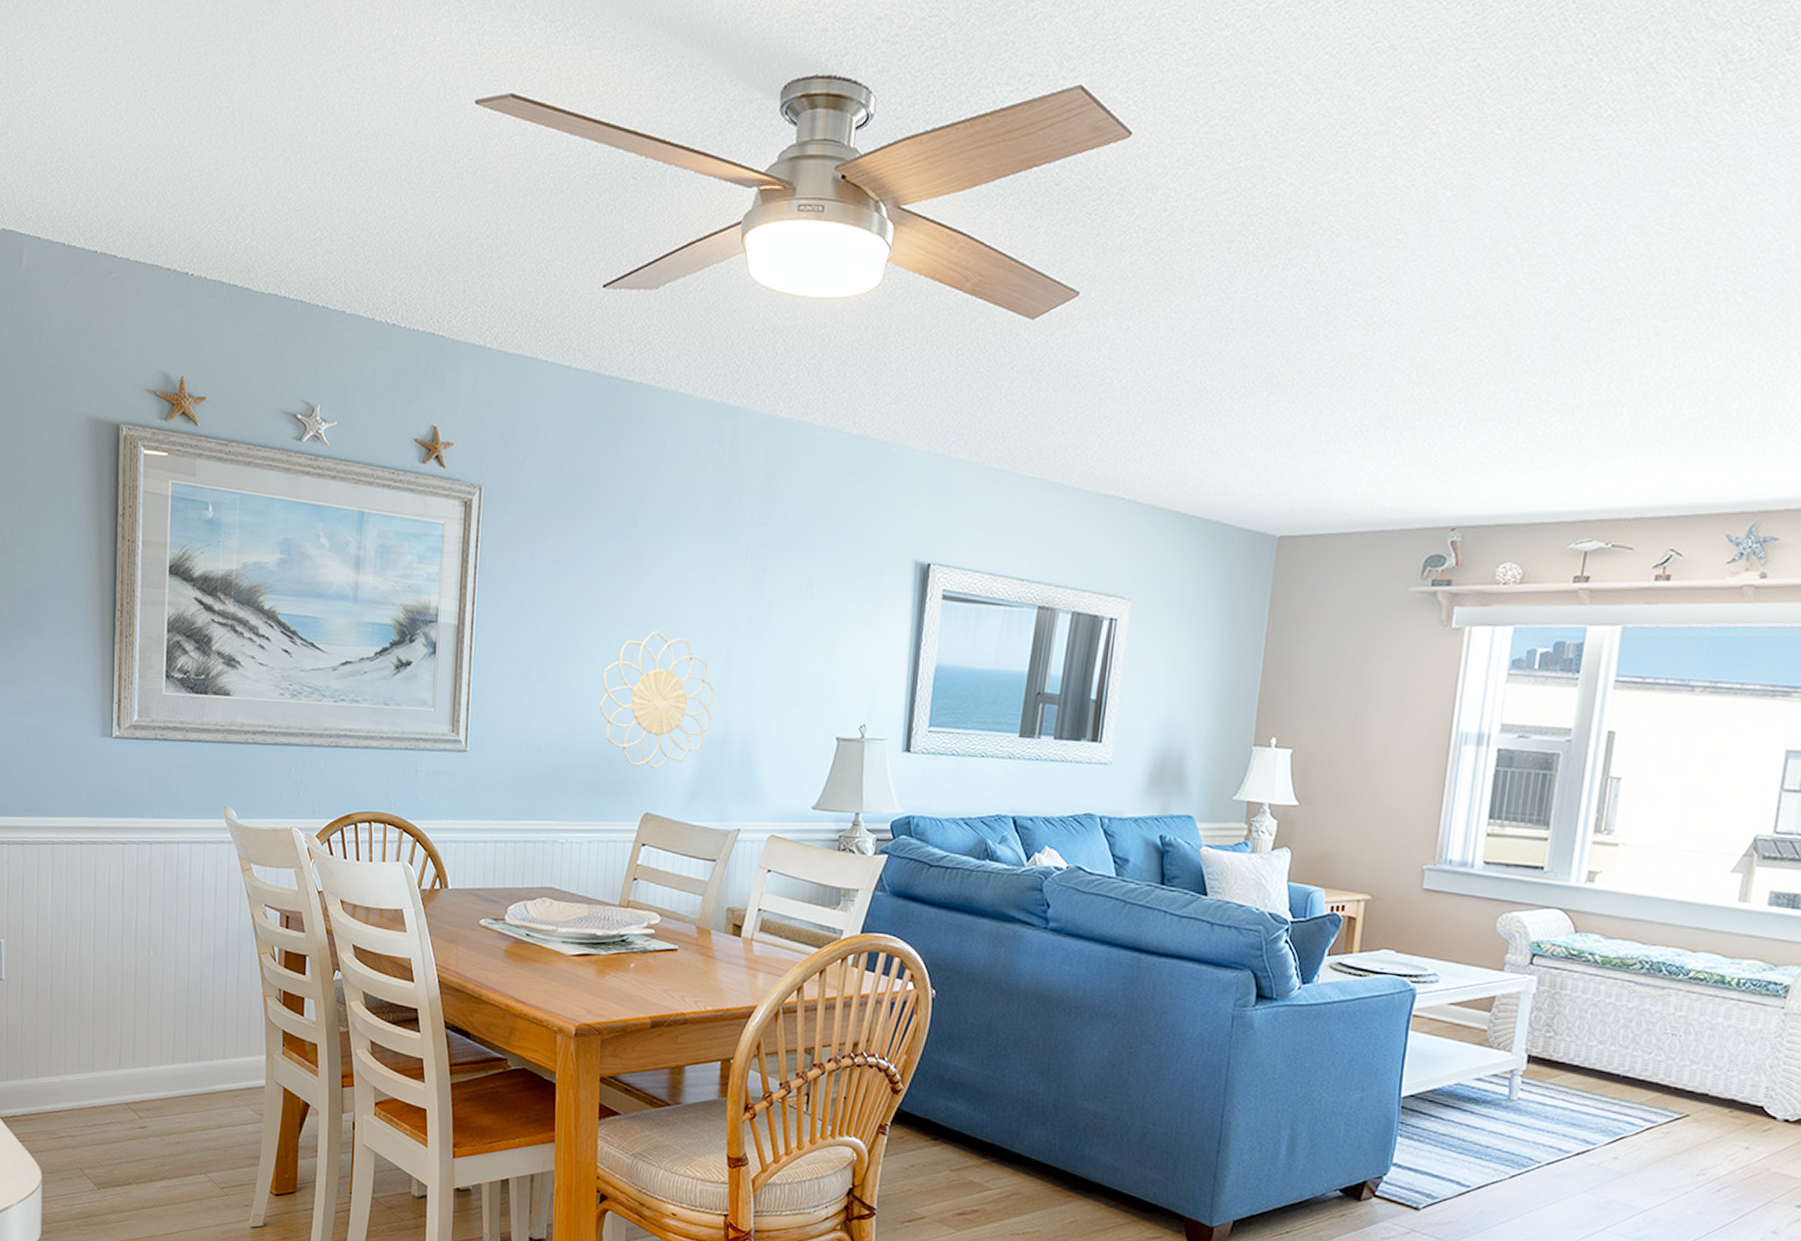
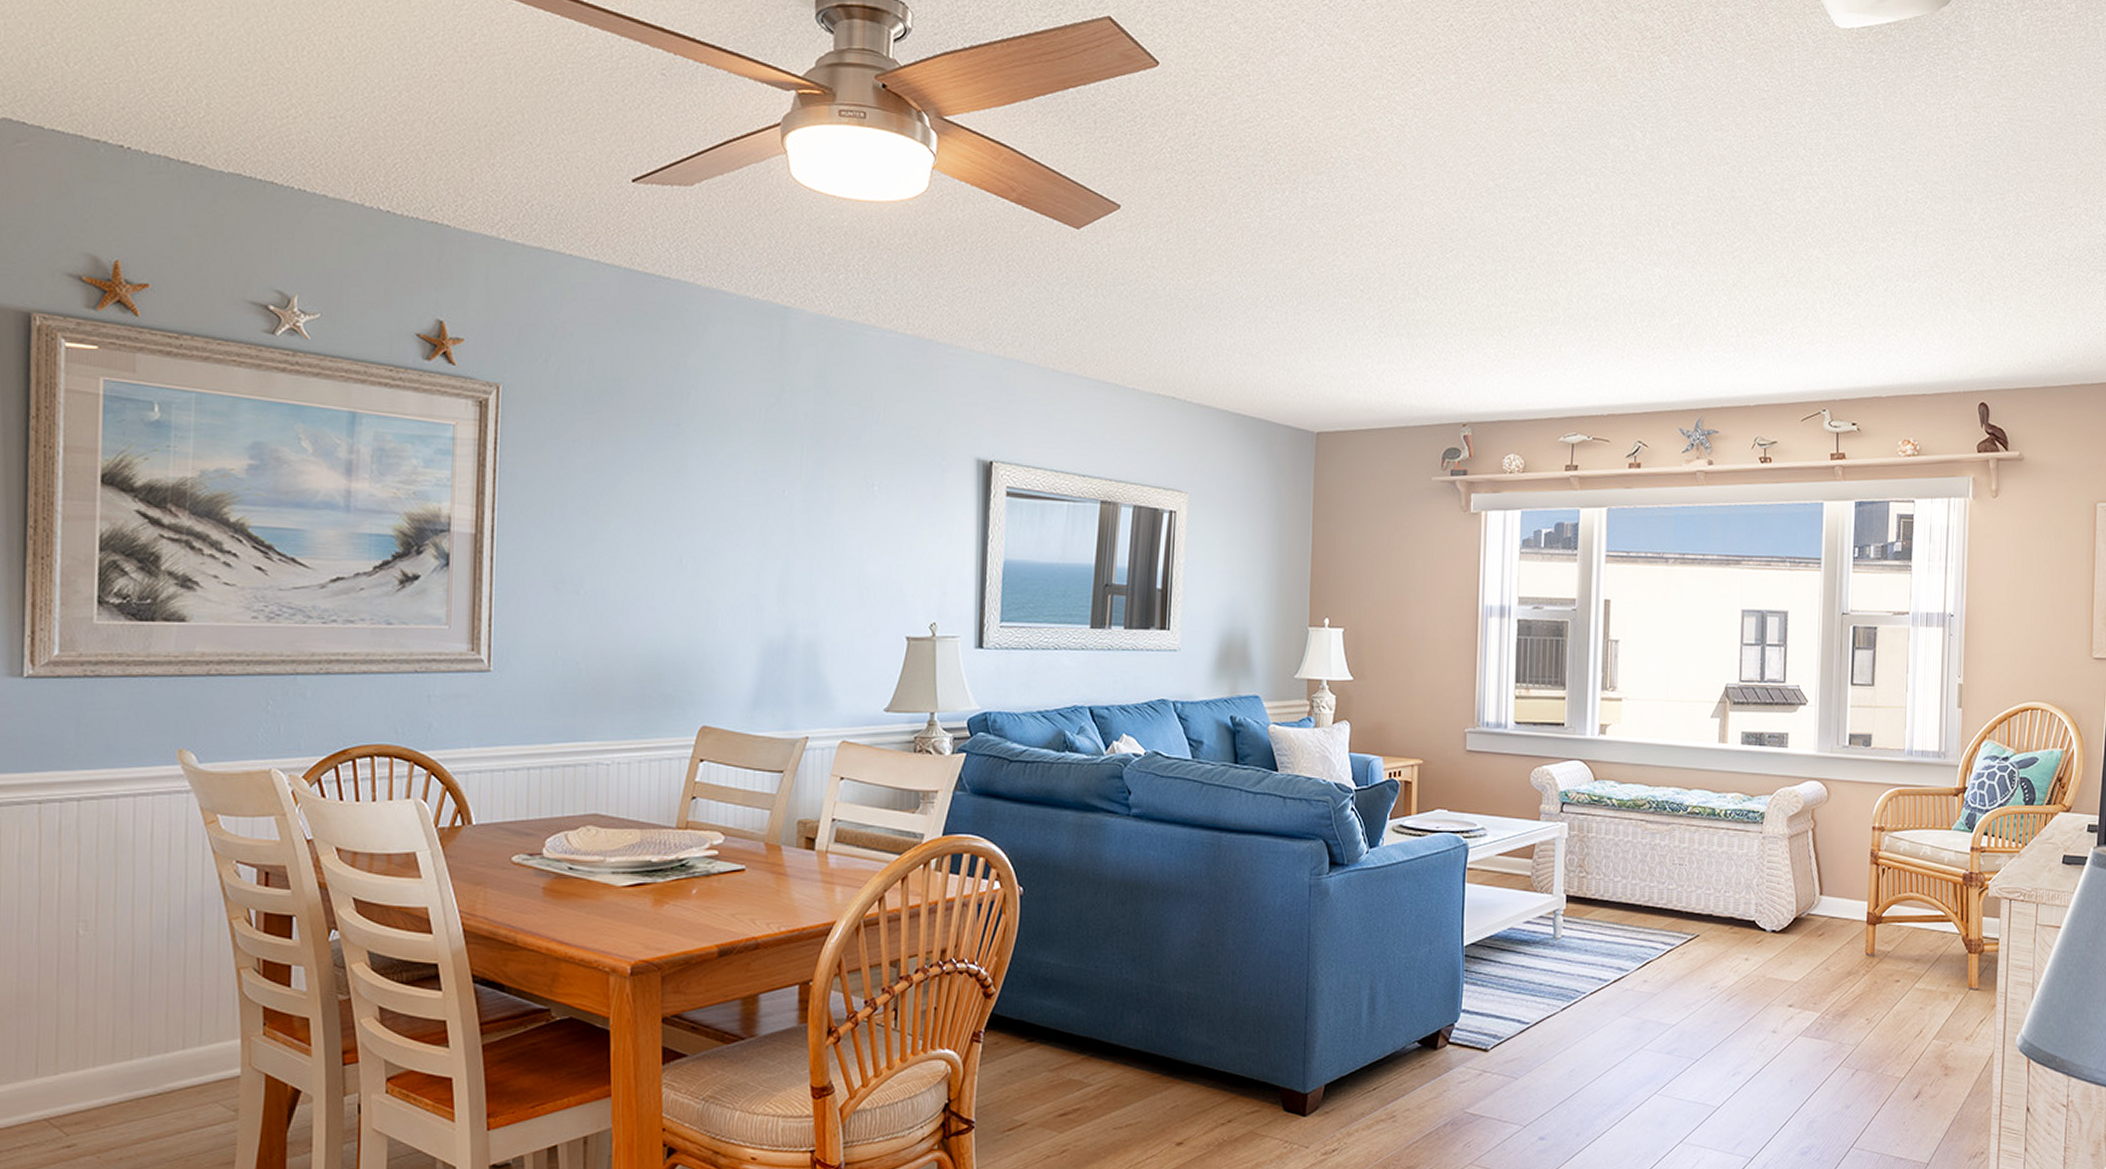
decorative wall piece: present [599,630,716,770] -> none [645,534,775,680]

